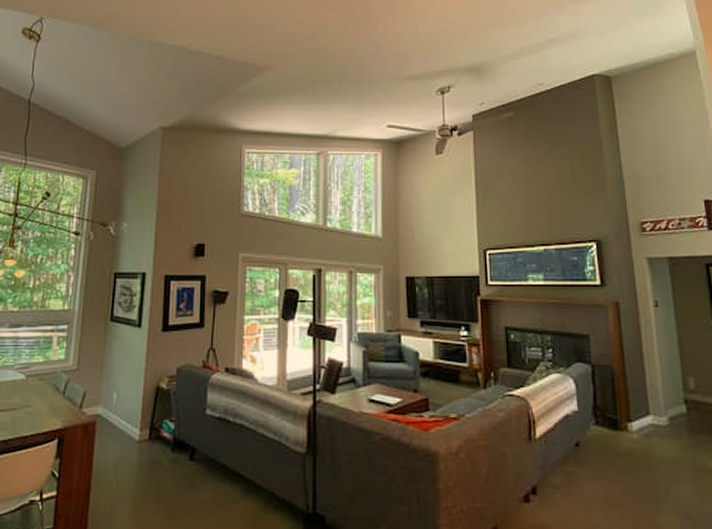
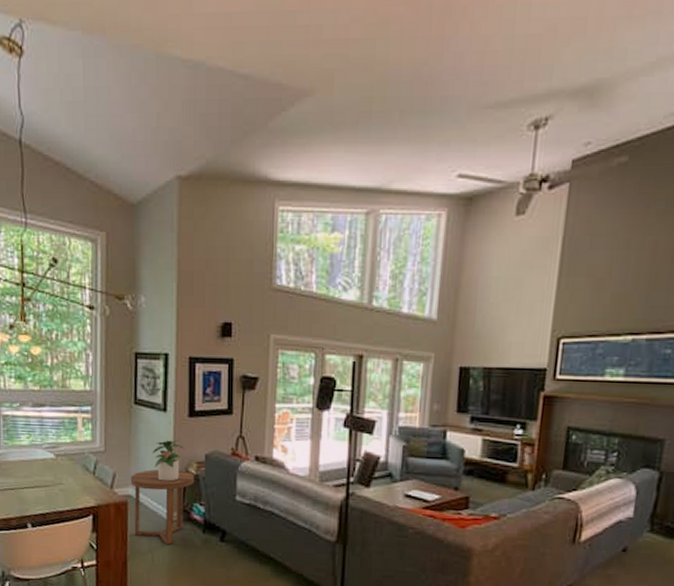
side table: none [100,385,165,468] -> present [130,470,194,545]
potted plant: none [125,354,158,398] -> present [153,439,186,482]

